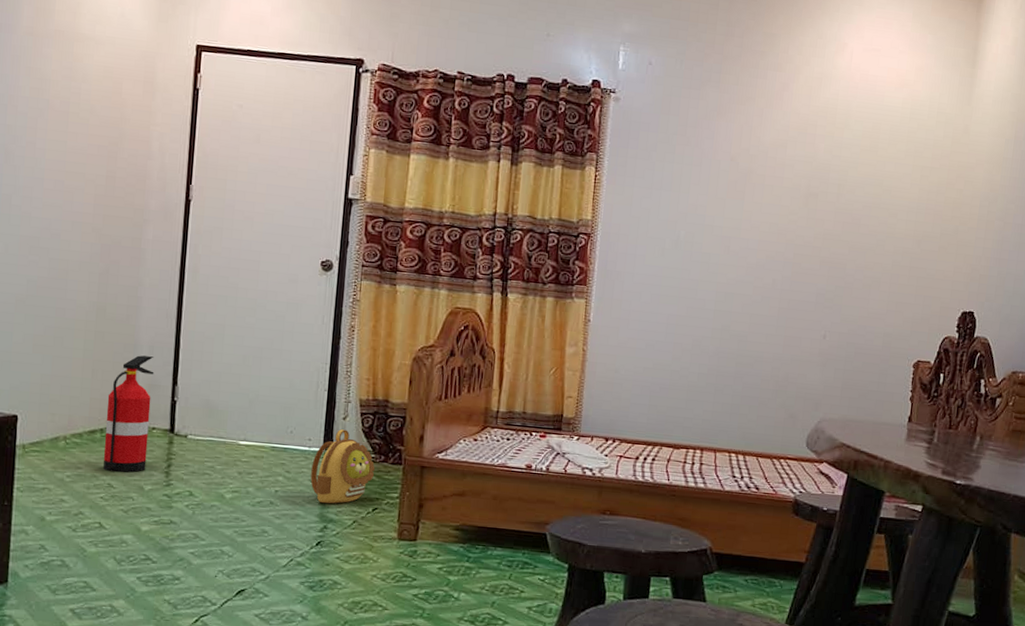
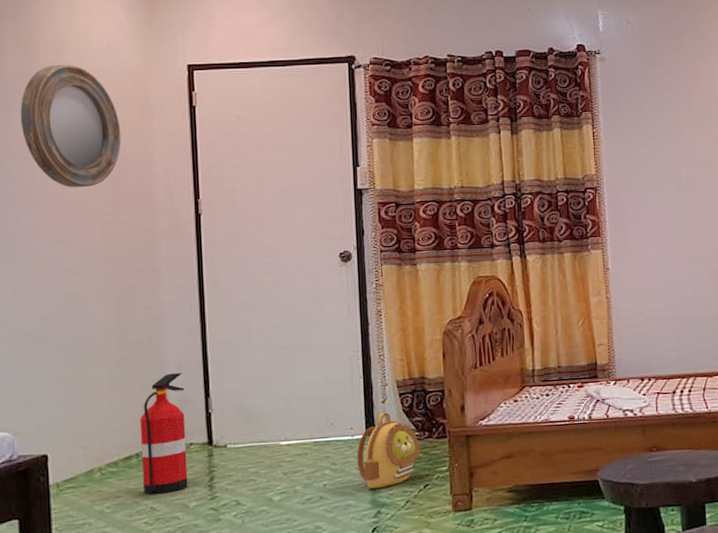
home mirror: none [28,26,124,156] -> present [20,64,121,188]

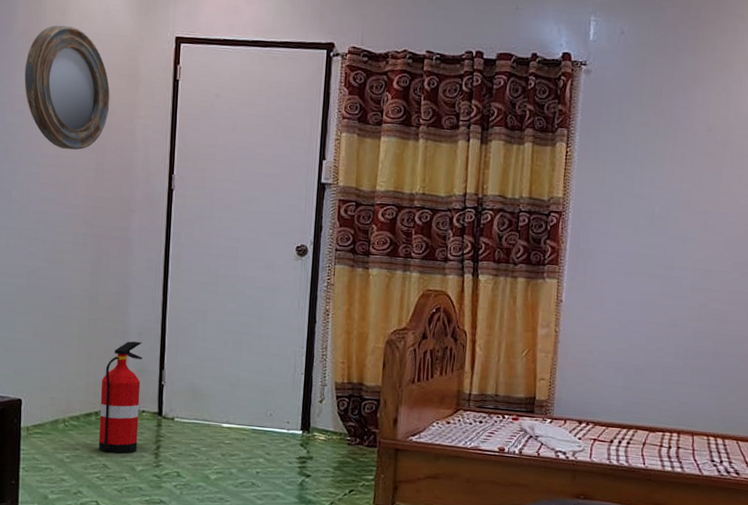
backpack: present [357,413,421,489] -> none [289,412,351,486]

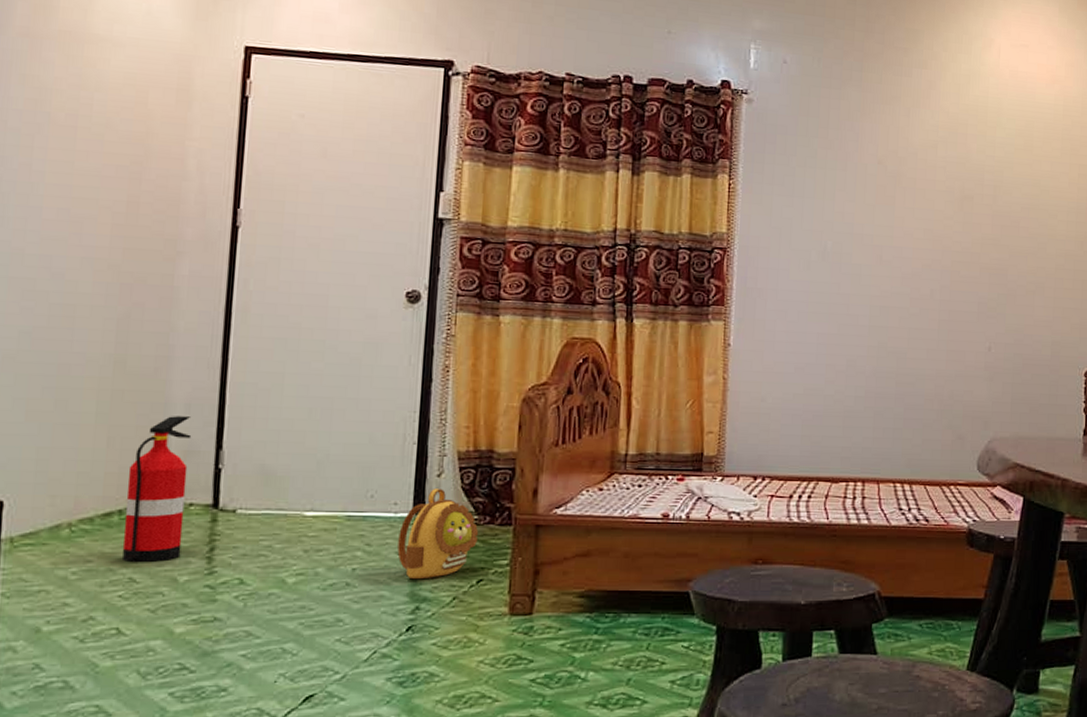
home mirror: present [24,25,110,150] -> none [22,25,151,178]
backpack: none [289,412,351,486] -> present [397,489,479,580]

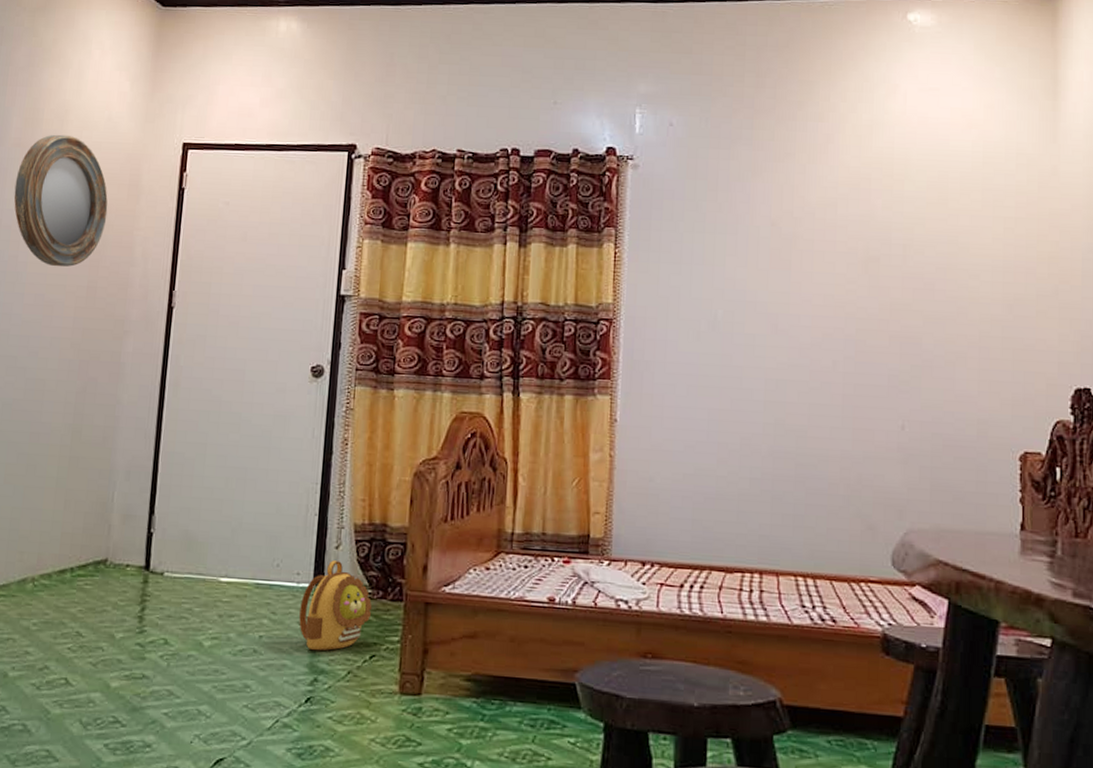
home mirror: none [22,25,151,178] -> present [14,134,108,267]
fire extinguisher: present [121,416,192,562] -> none [71,482,131,618]

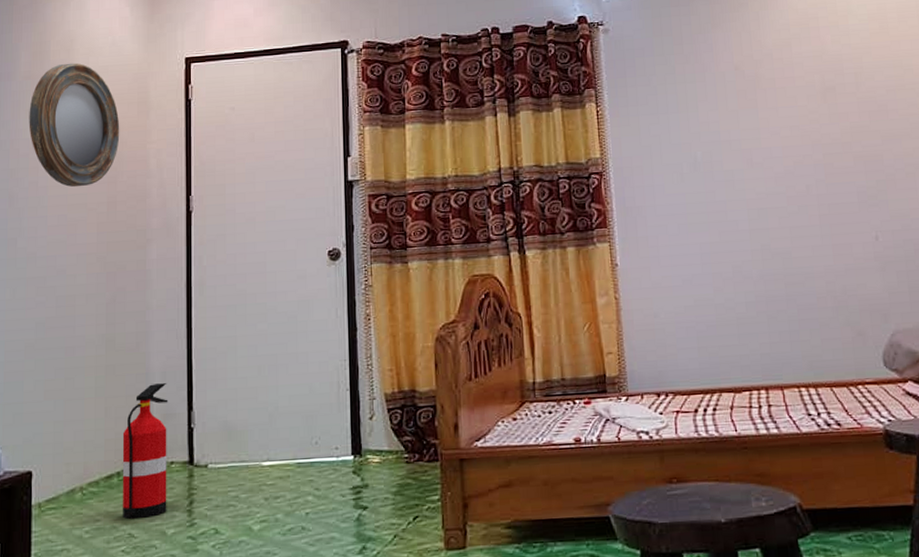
fire extinguisher: none [71,482,131,618] -> present [122,383,168,519]
backpack: present [299,560,372,651] -> none [342,431,411,520]

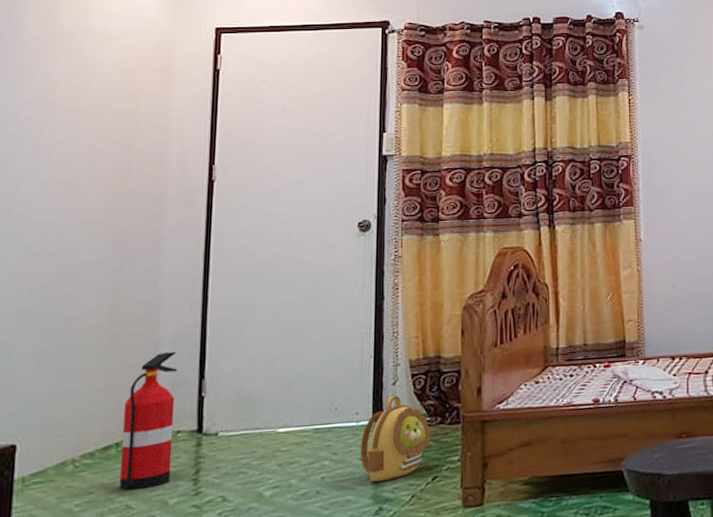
home mirror: present [29,63,120,188] -> none [33,26,139,153]
backpack: none [342,431,411,520] -> present [361,396,432,483]

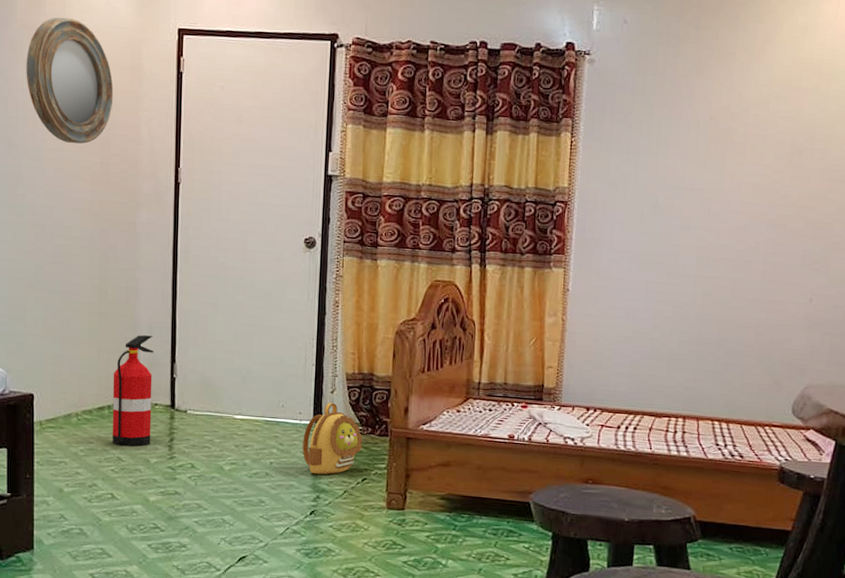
home mirror: none [33,26,139,153] -> present [26,17,114,144]

